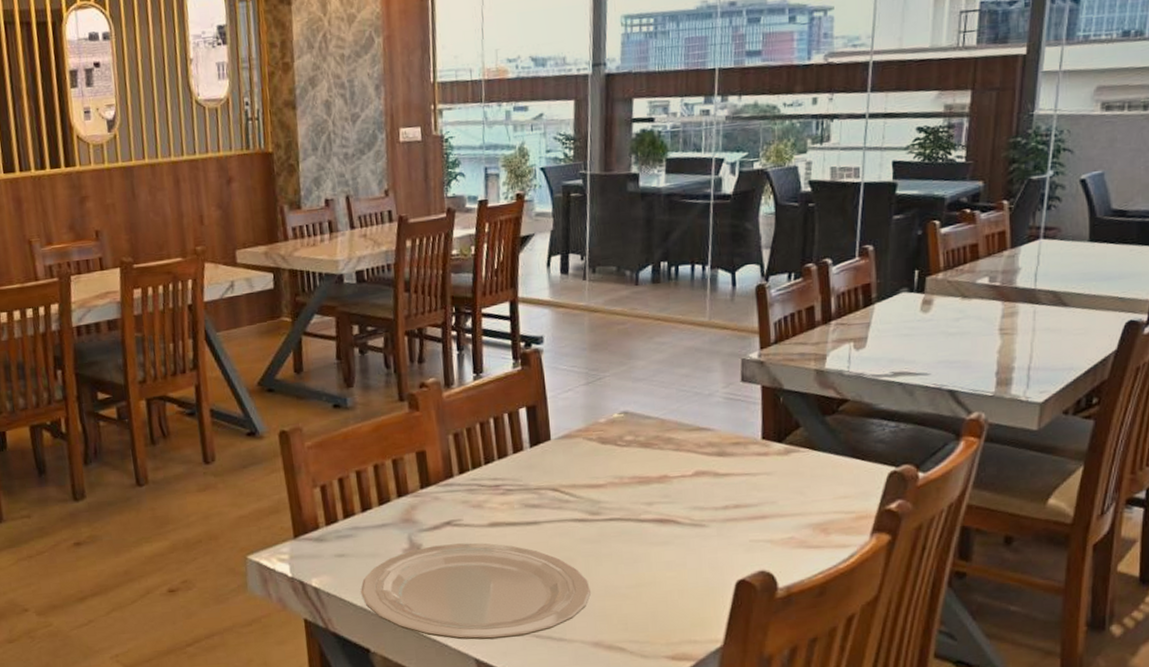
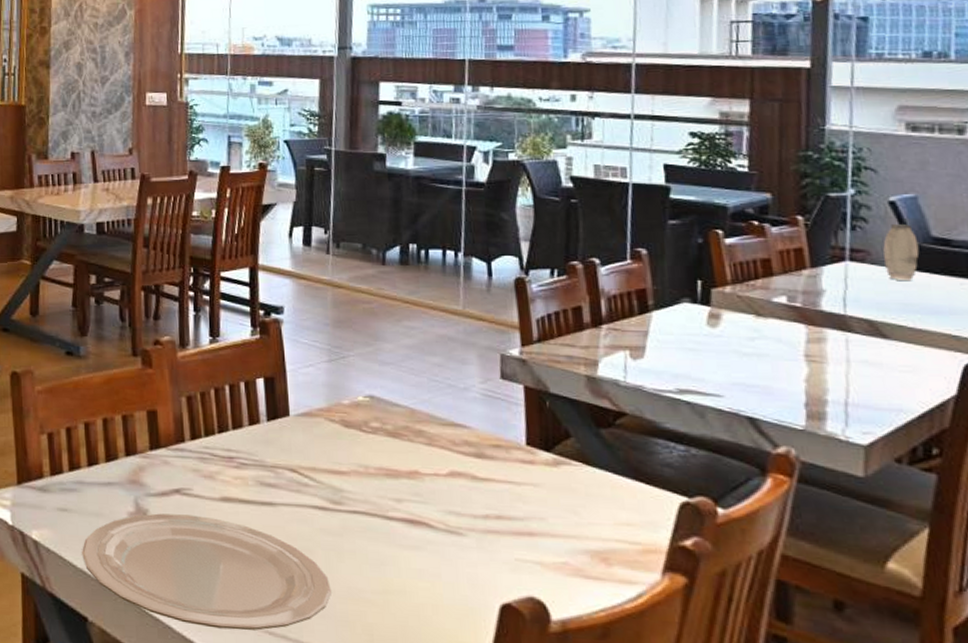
vase: none [1072,200,1101,253] -> present [883,224,920,282]

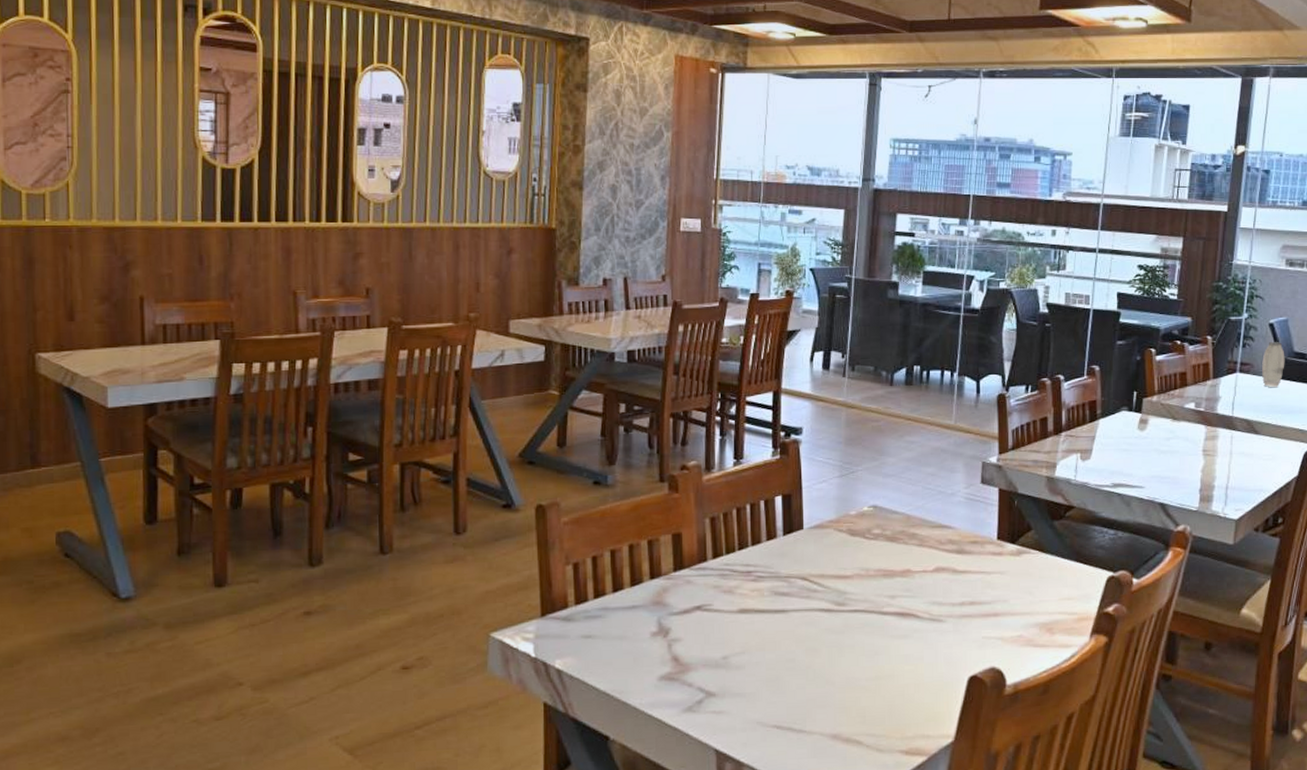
plate: present [82,513,331,630] -> none [605,628,832,730]

